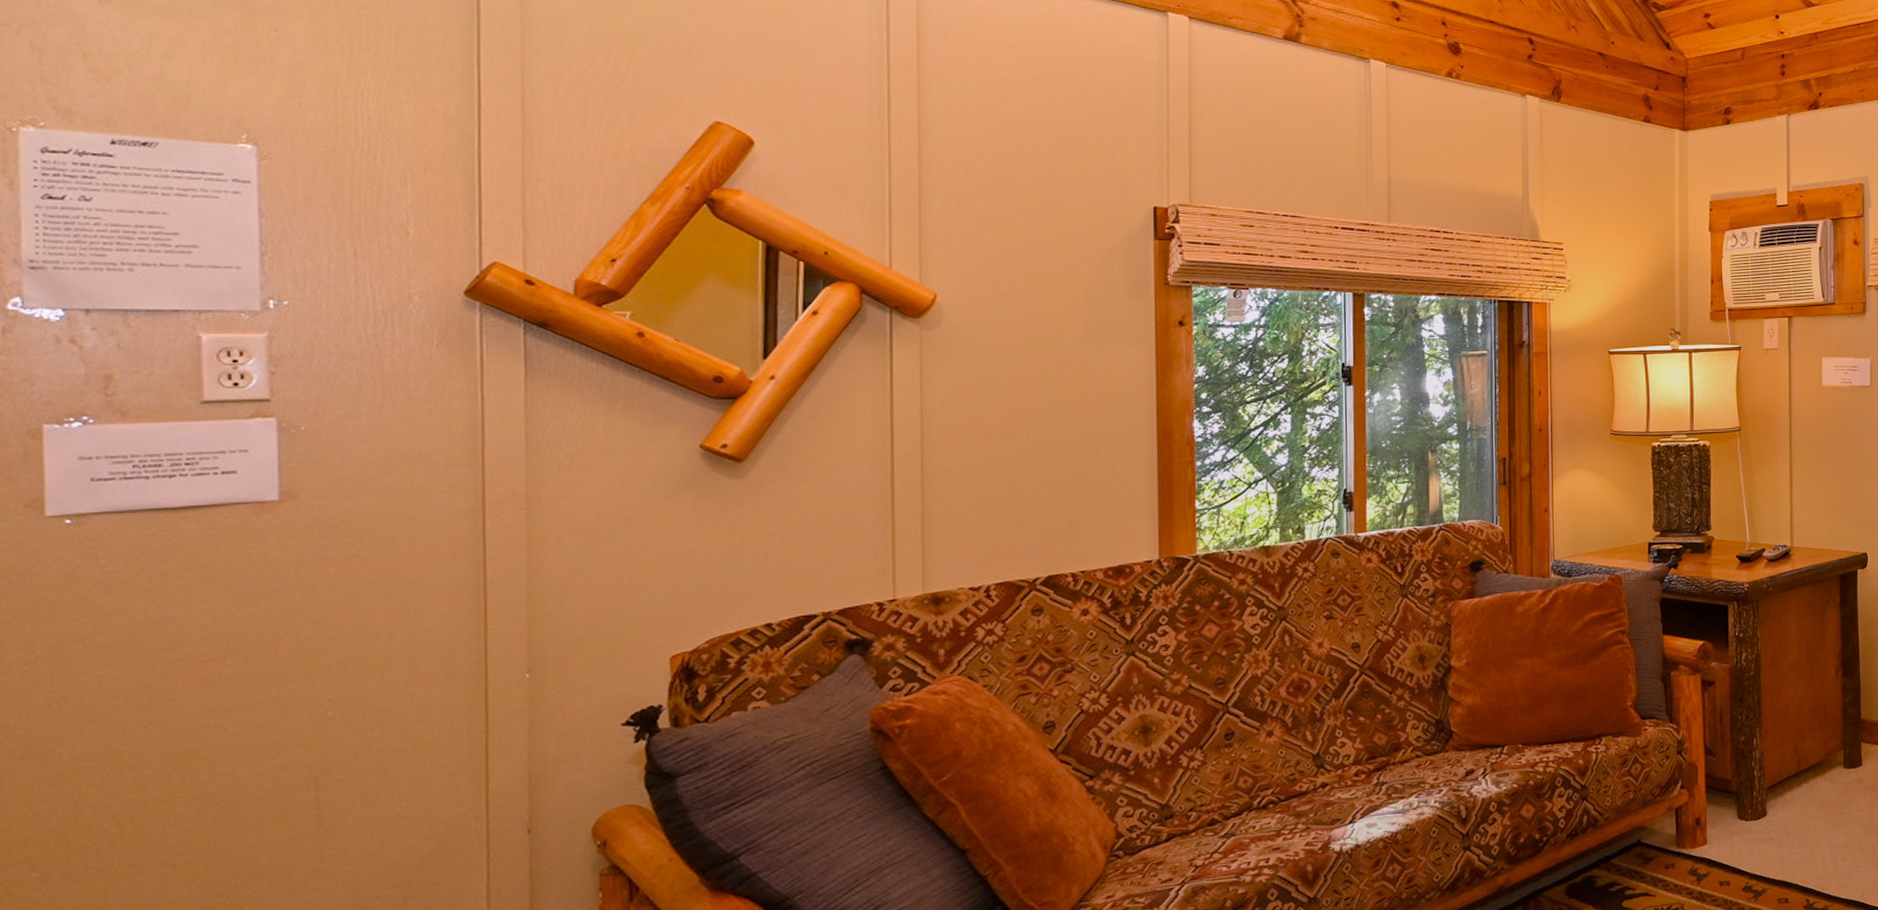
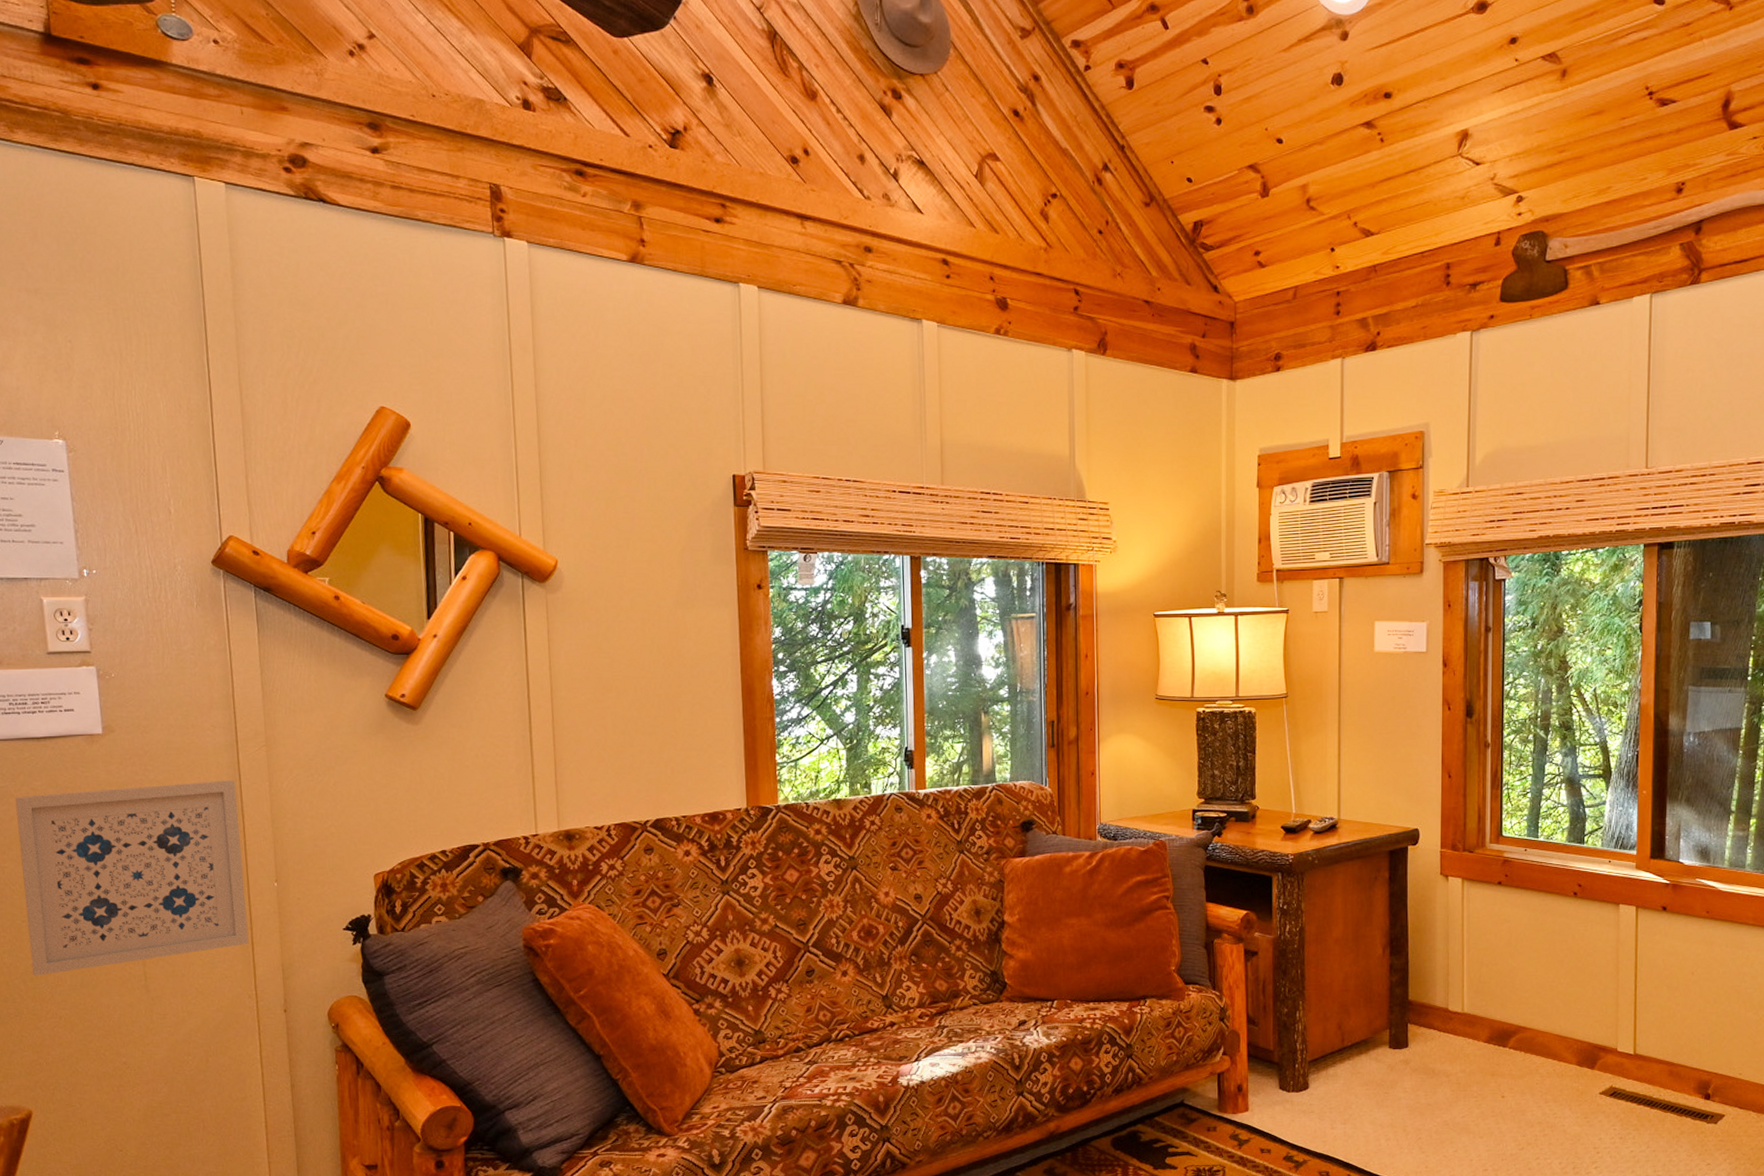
wall art: none [129,551,482,815] -> present [15,779,249,976]

